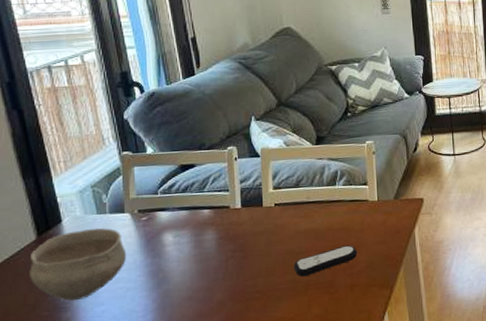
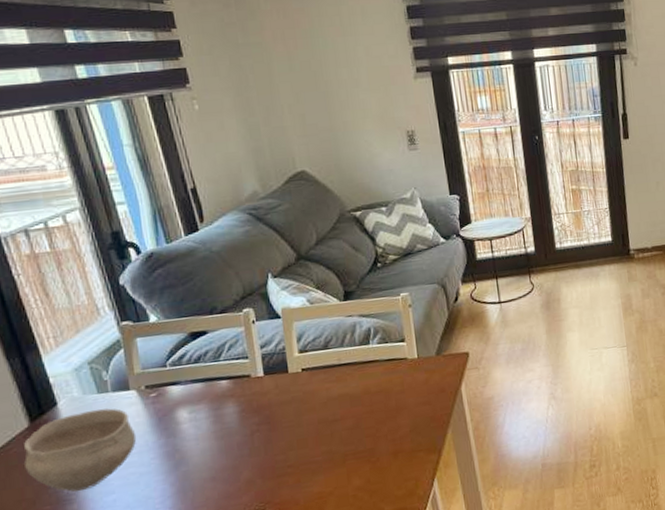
remote control: present [293,245,358,277] -> none [328,408,400,447]

